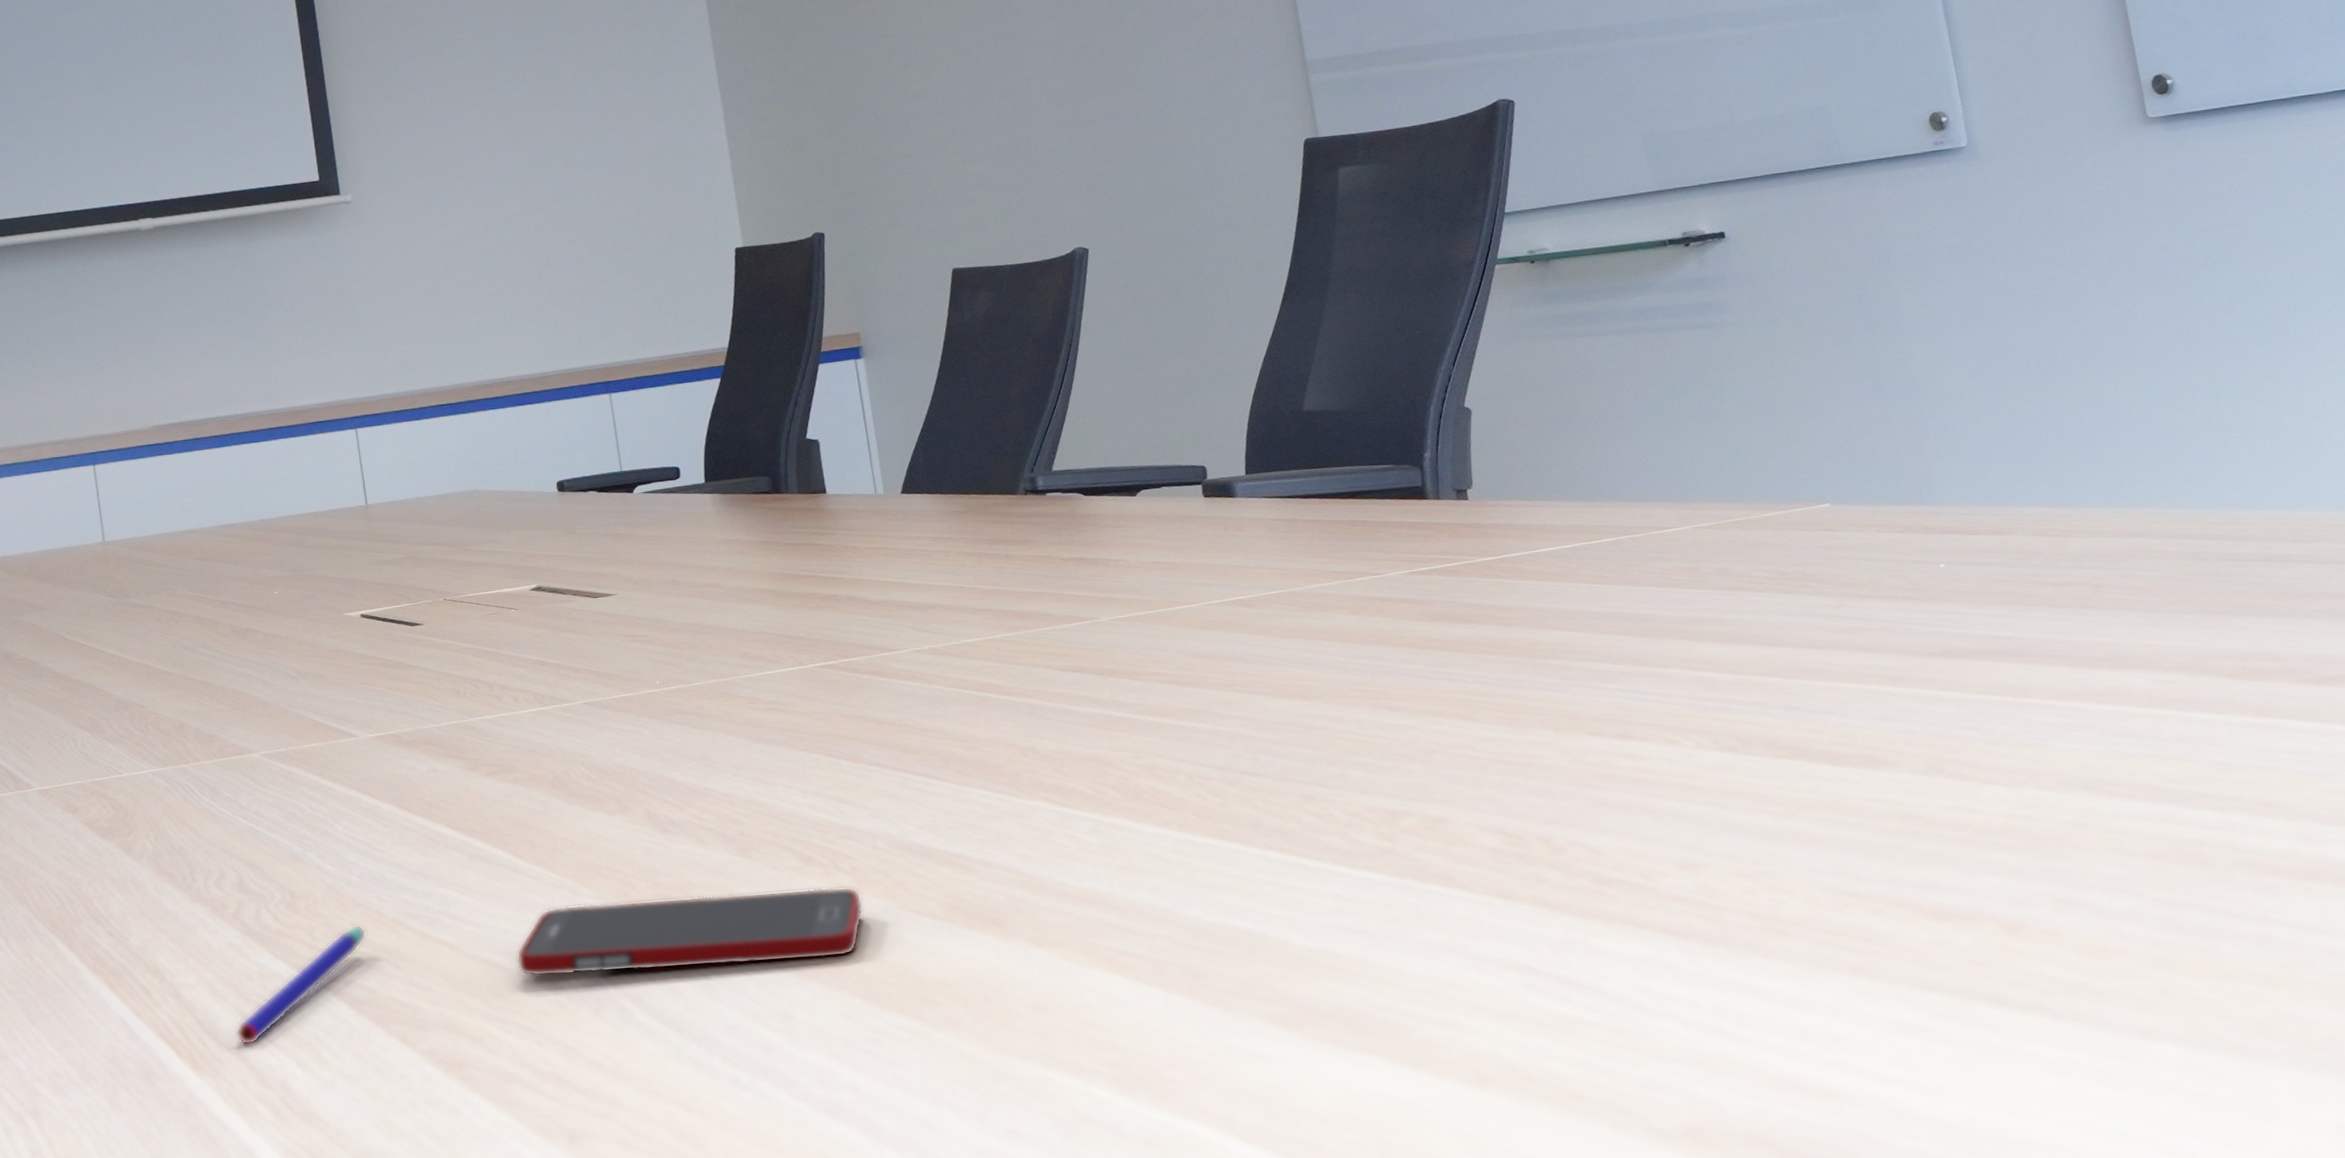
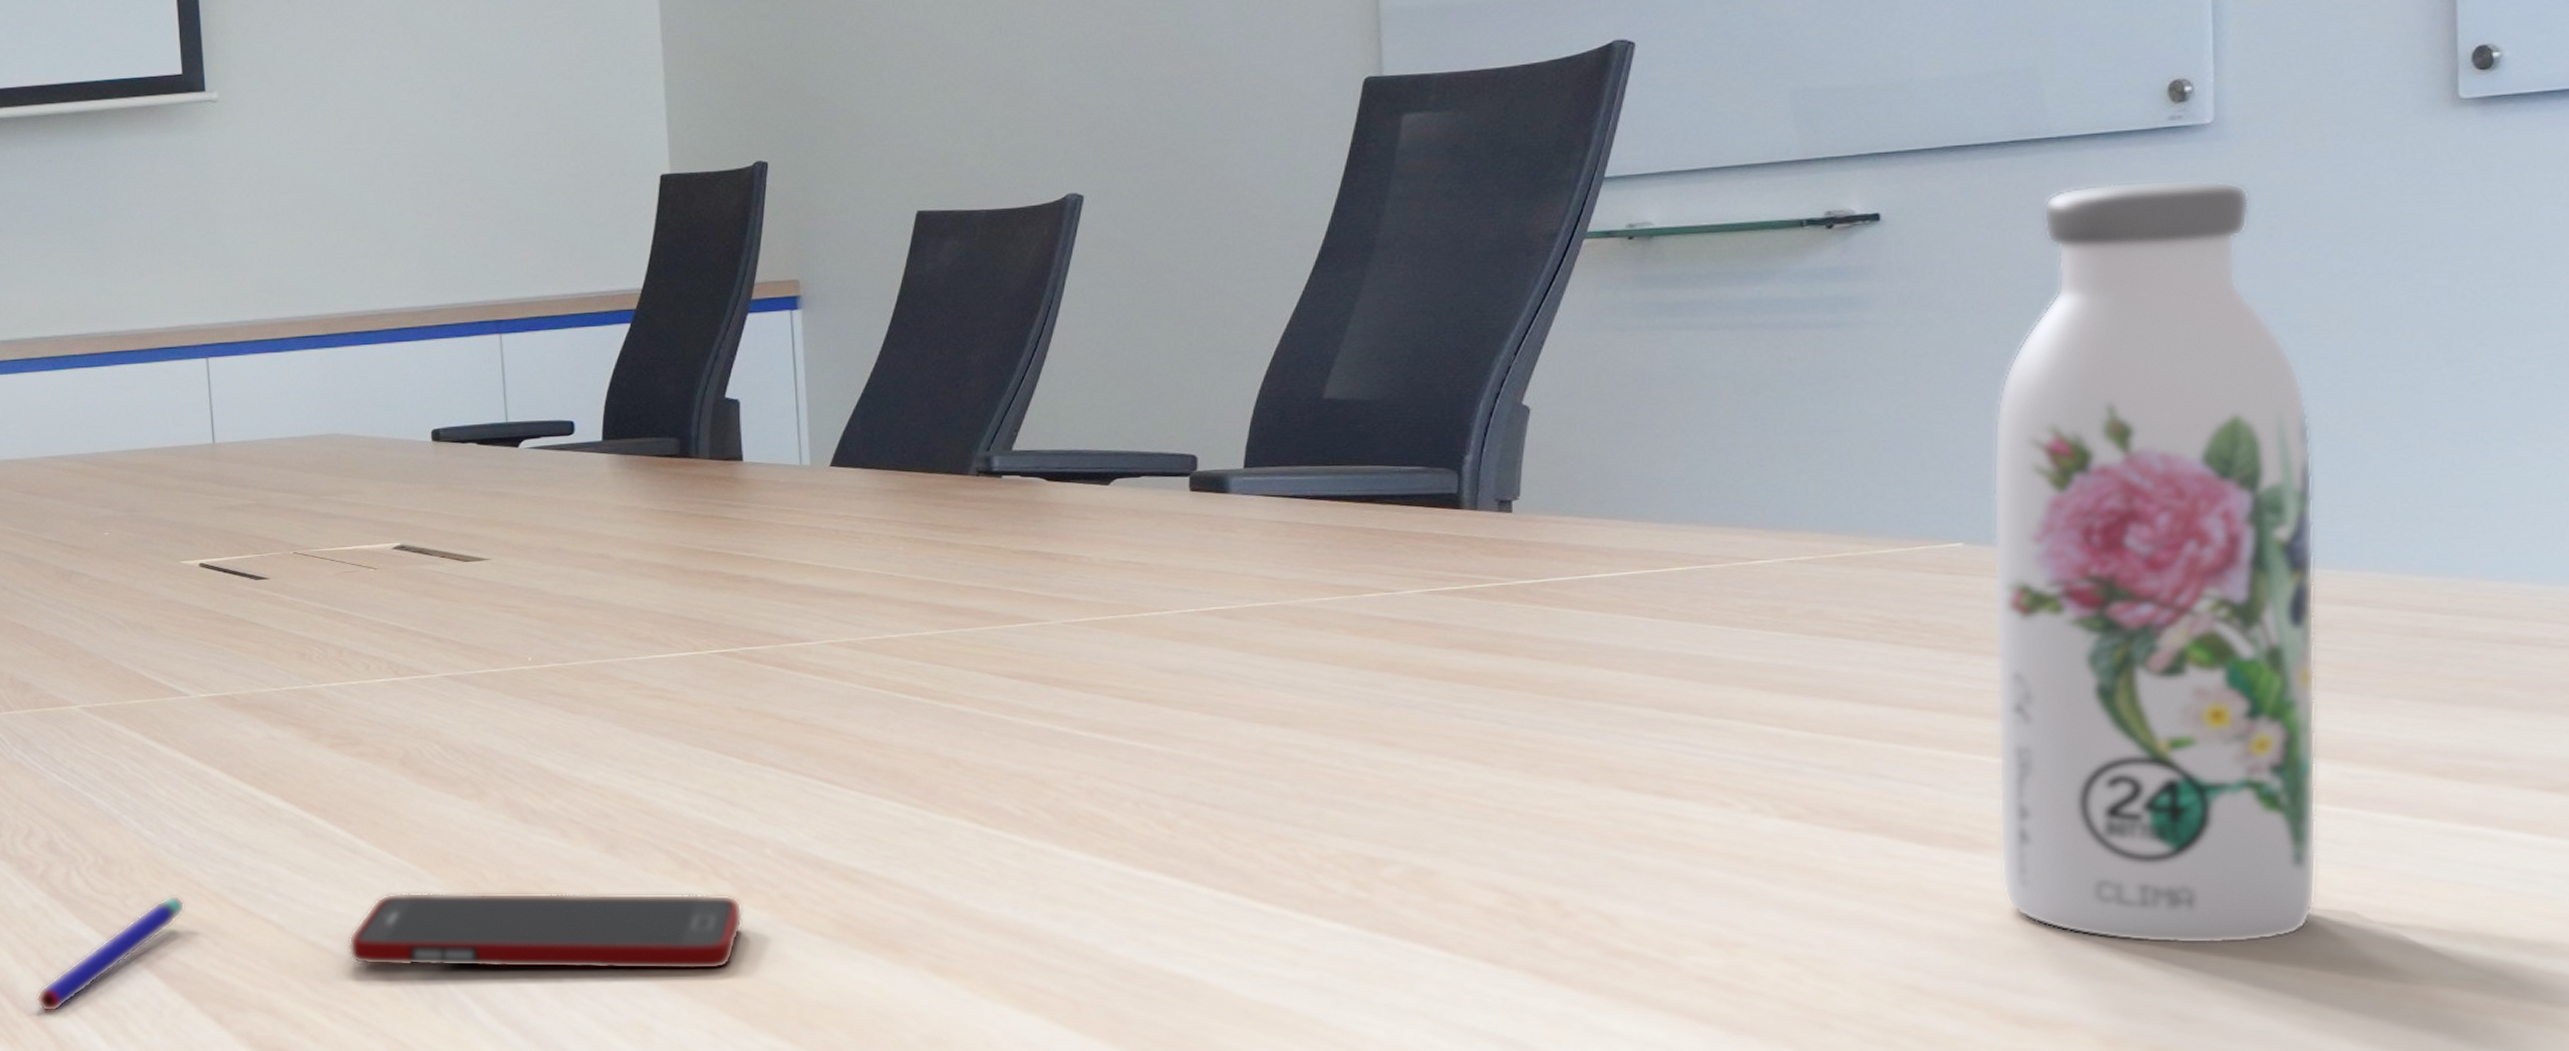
water bottle: none [1838,192,2153,839] -> present [1992,179,2318,944]

